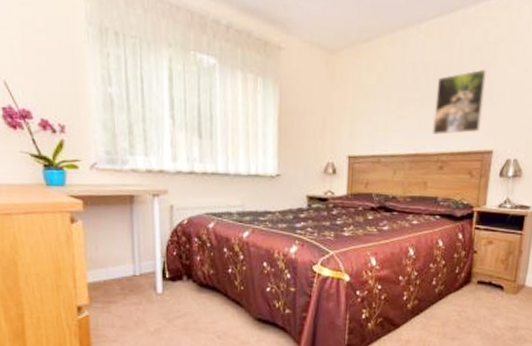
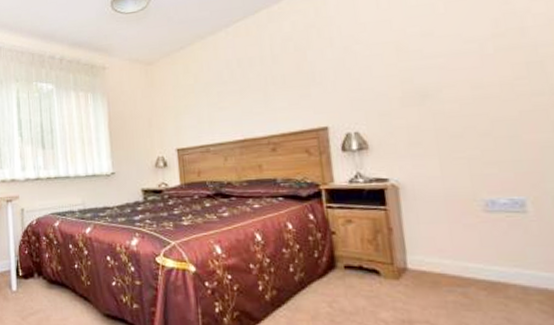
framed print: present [431,69,488,136] -> none [253,54,309,120]

